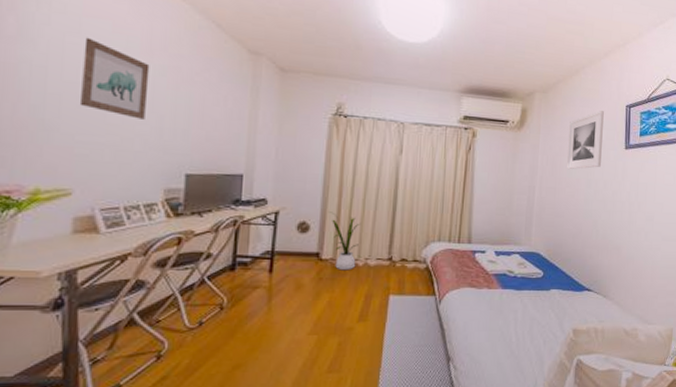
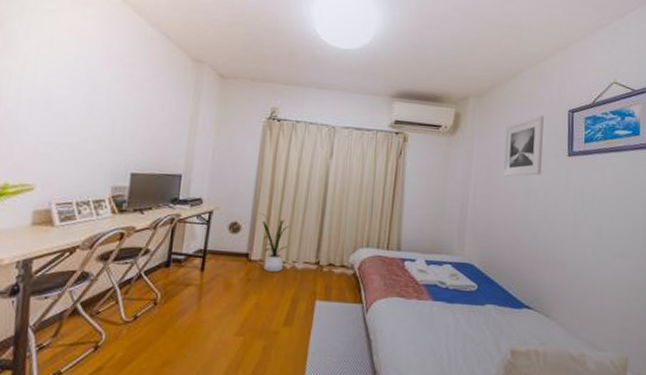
wall art: present [79,37,150,119] -> none [46,49,107,122]

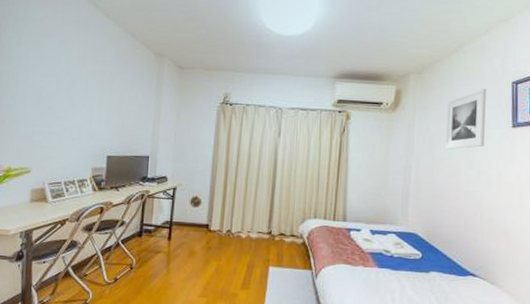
house plant: present [260,213,290,273] -> none [217,188,244,242]

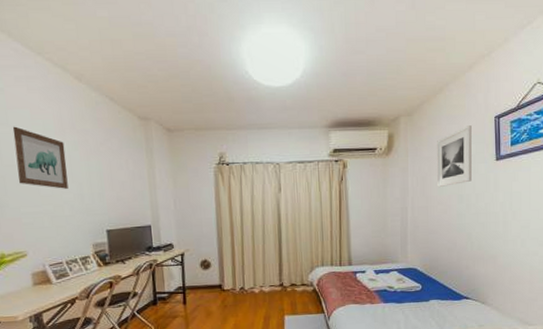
wall art: none [37,52,84,113] -> present [12,126,68,189]

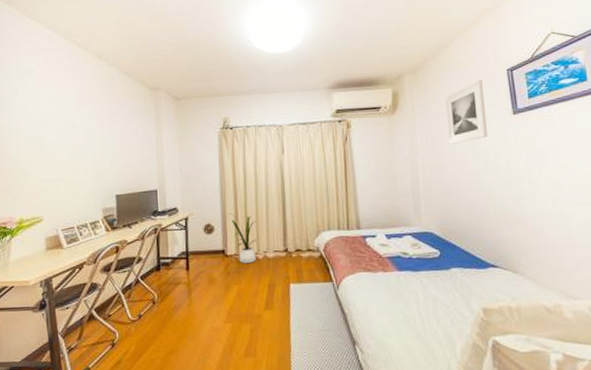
wall art: present [12,126,68,189] -> none [39,101,84,157]
house plant: none [225,249,253,298] -> present [228,213,257,264]

